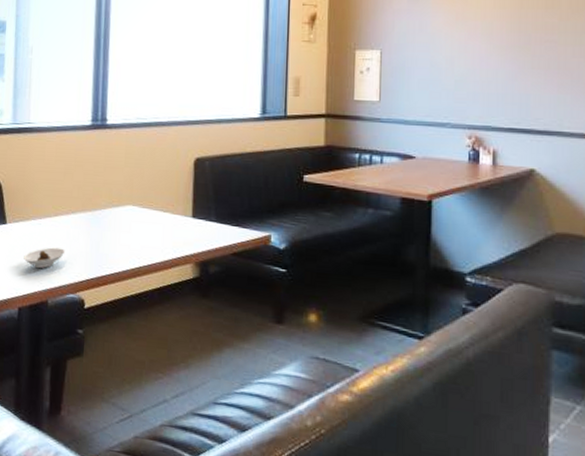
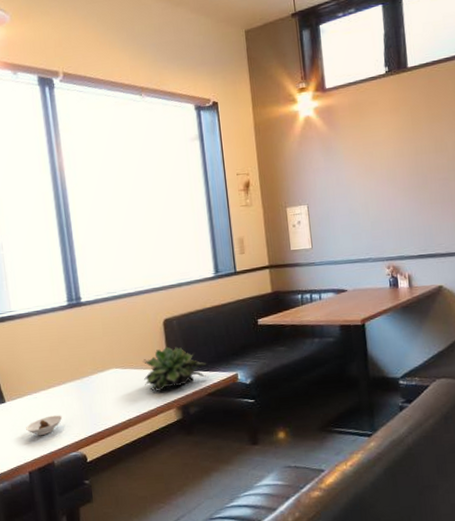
succulent plant: none [162,190,237,242] -> present [142,346,209,392]

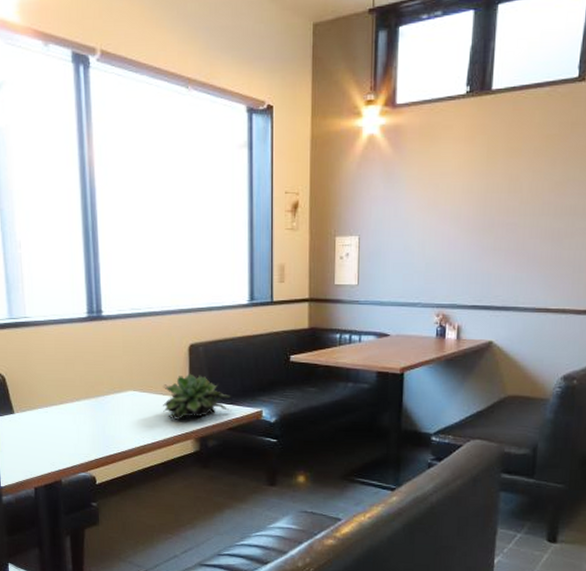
saucer: present [26,415,63,436] -> none [34,432,74,452]

